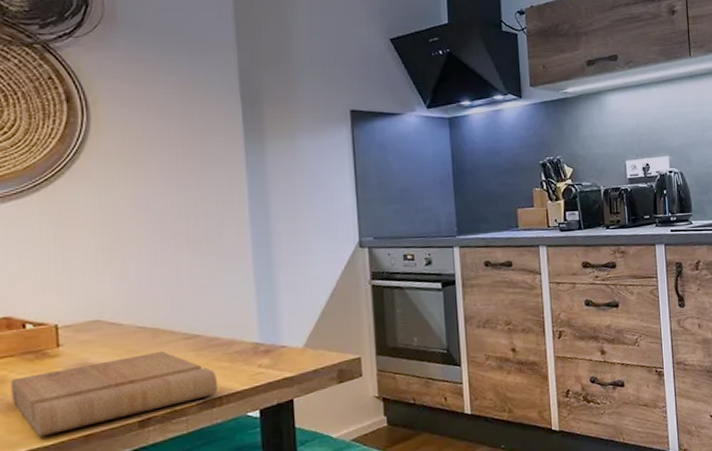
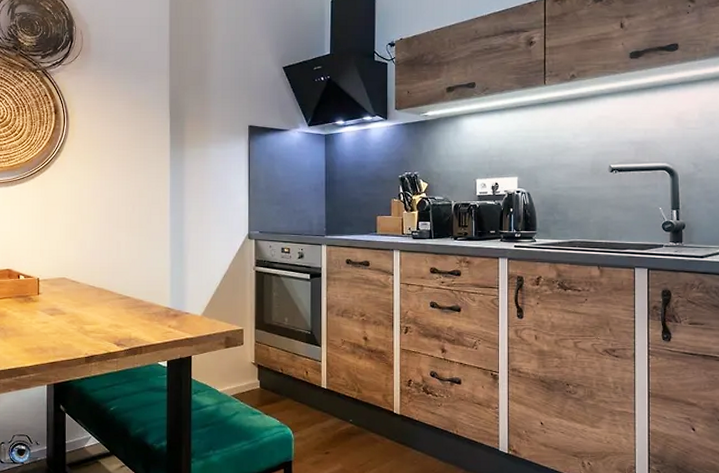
cutting board: present [10,351,217,437] -> none [8,306,139,359]

